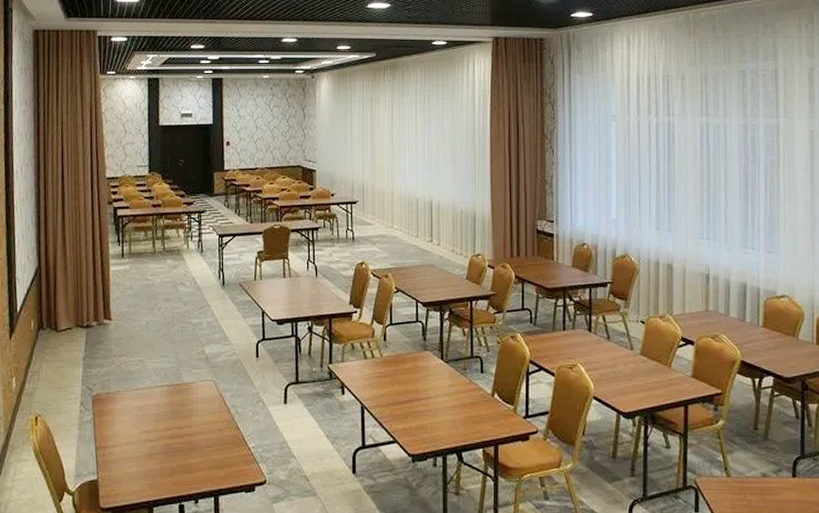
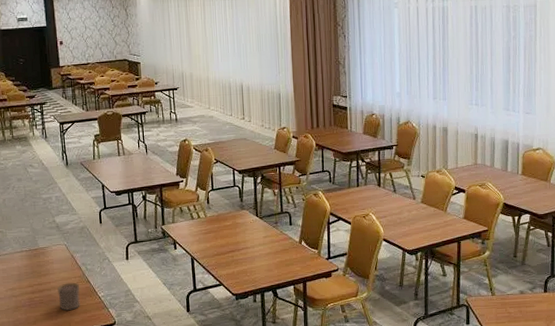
cup: none [200,428,226,462] -> present [57,282,80,310]

